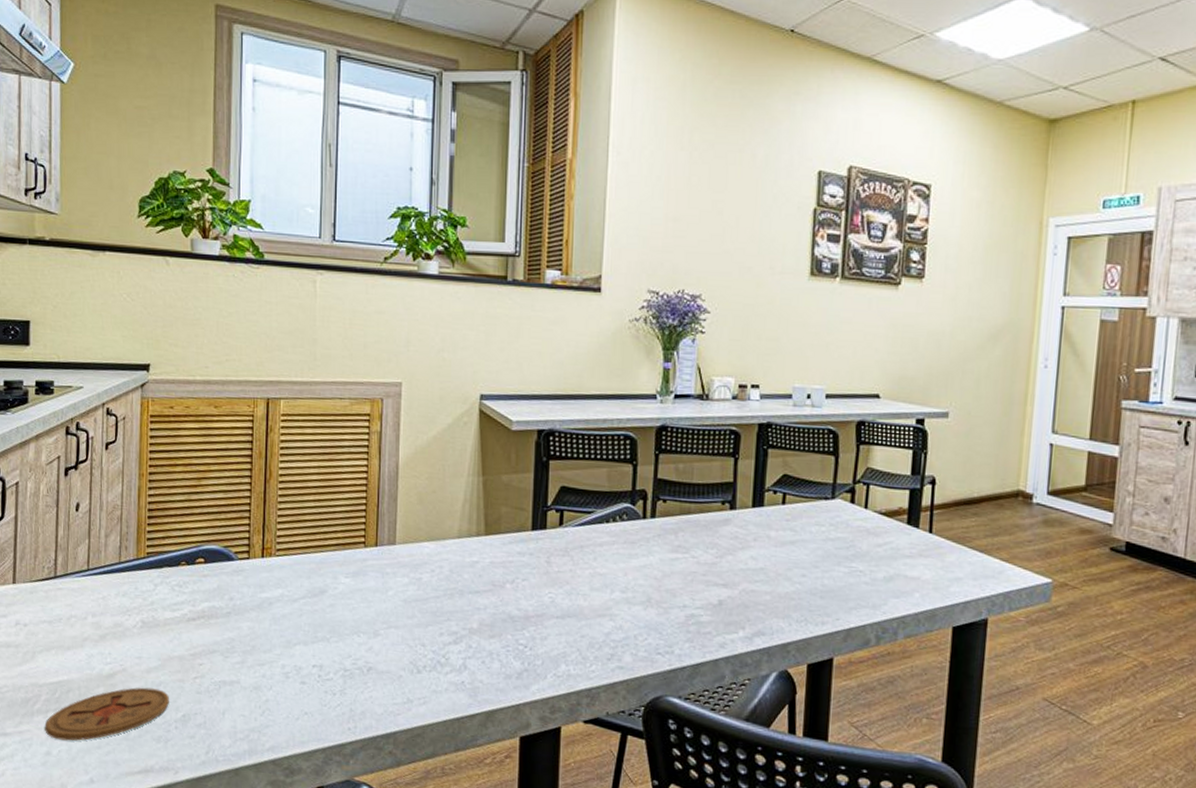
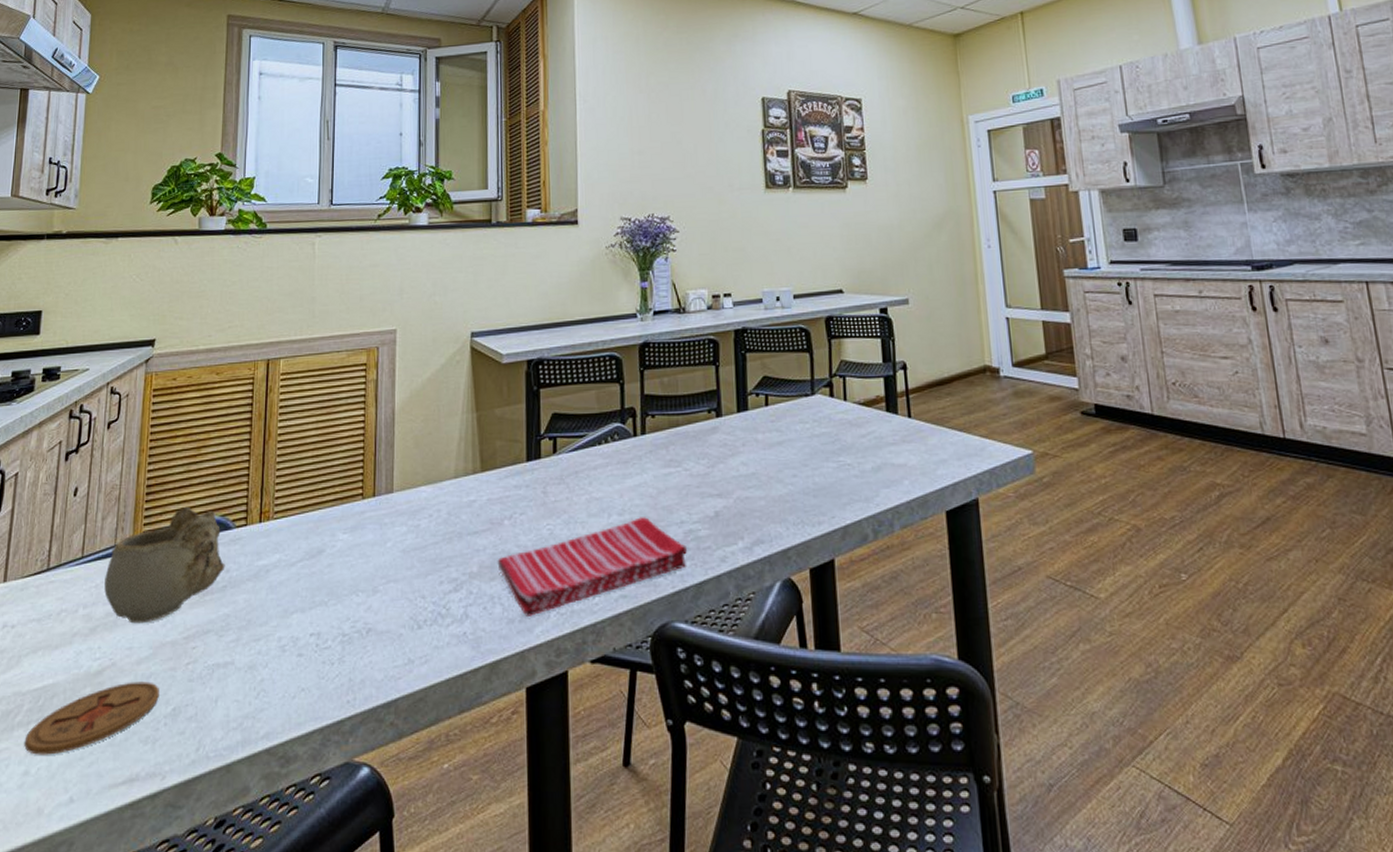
mug: none [111,533,229,637] -> present [104,506,225,624]
dish towel: none [497,596,687,675] -> present [497,517,687,616]

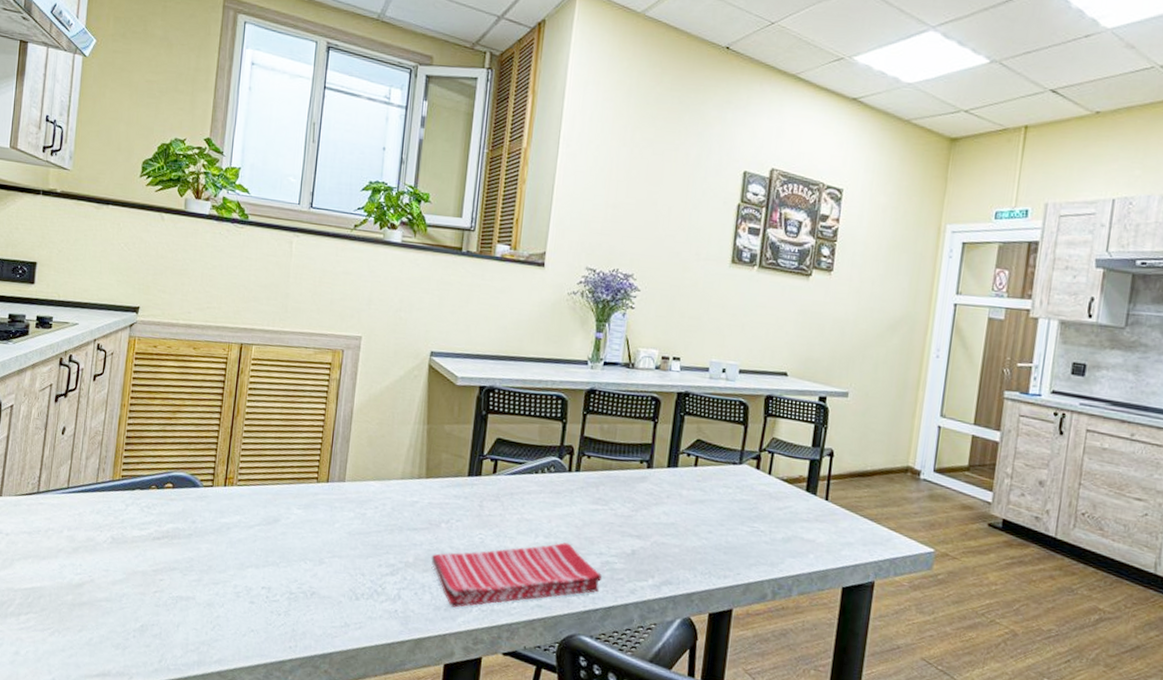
coaster: present [24,681,159,755] -> none [16,597,130,643]
mug: present [104,506,225,624] -> none [86,460,192,553]

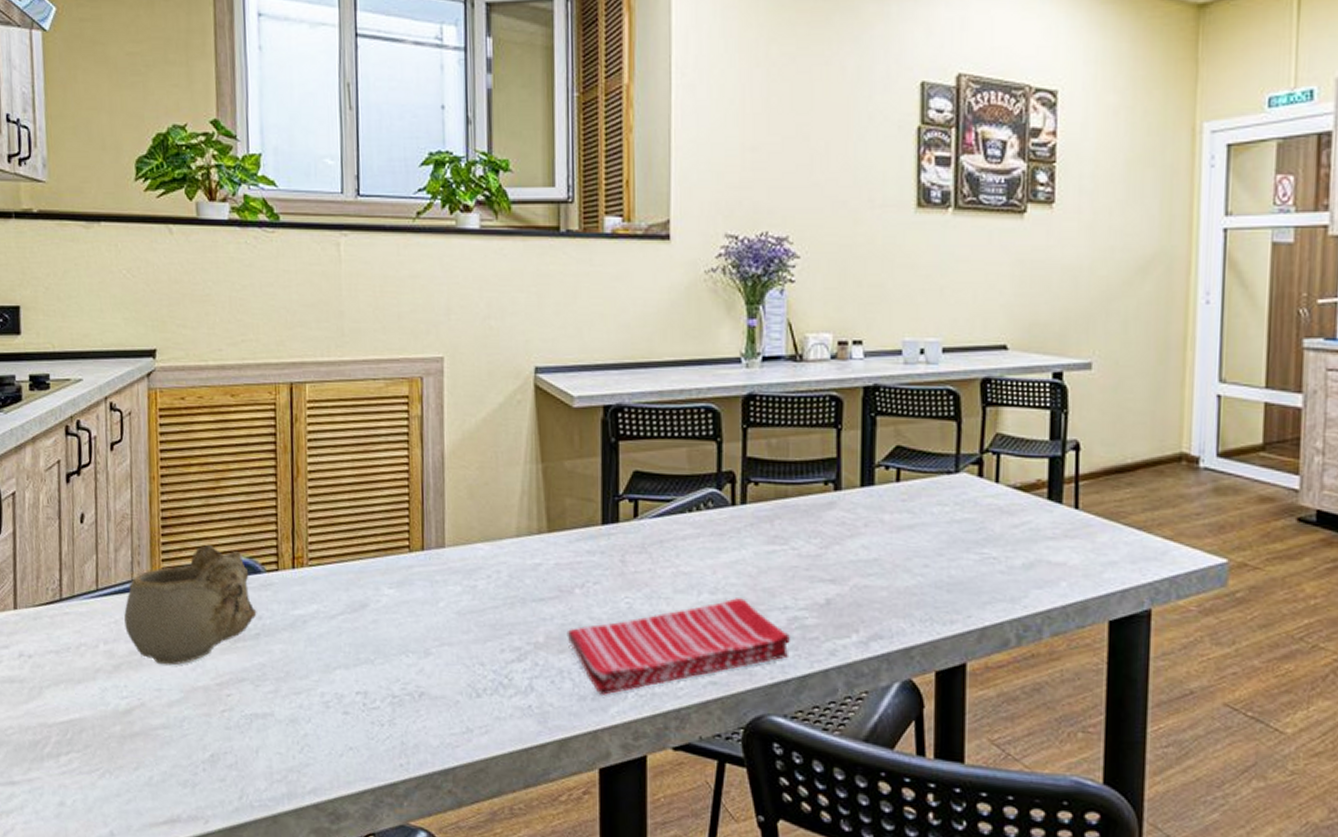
mug: none [86,460,192,553] -> present [124,544,257,666]

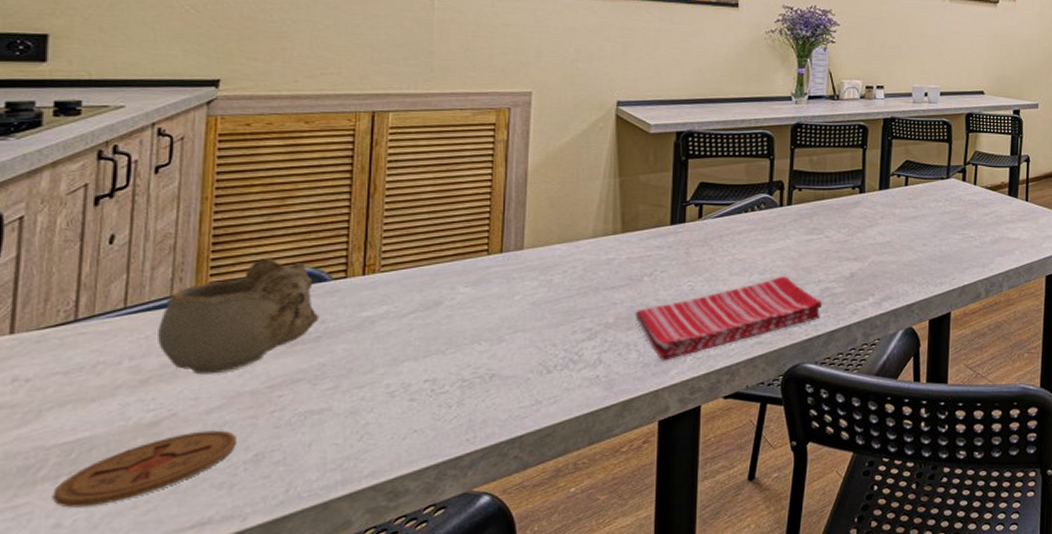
coaster: none [56,724,195,789] -> present [53,430,236,508]

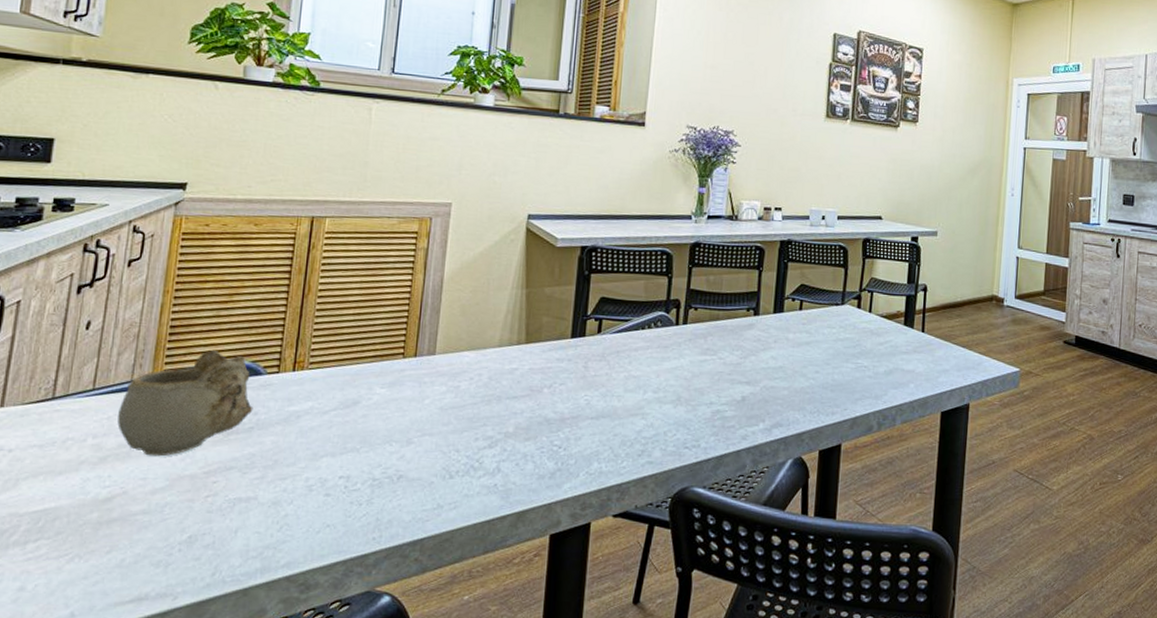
coaster: present [53,430,236,508] -> none [20,510,175,573]
dish towel: present [635,276,822,361] -> none [533,396,713,474]

